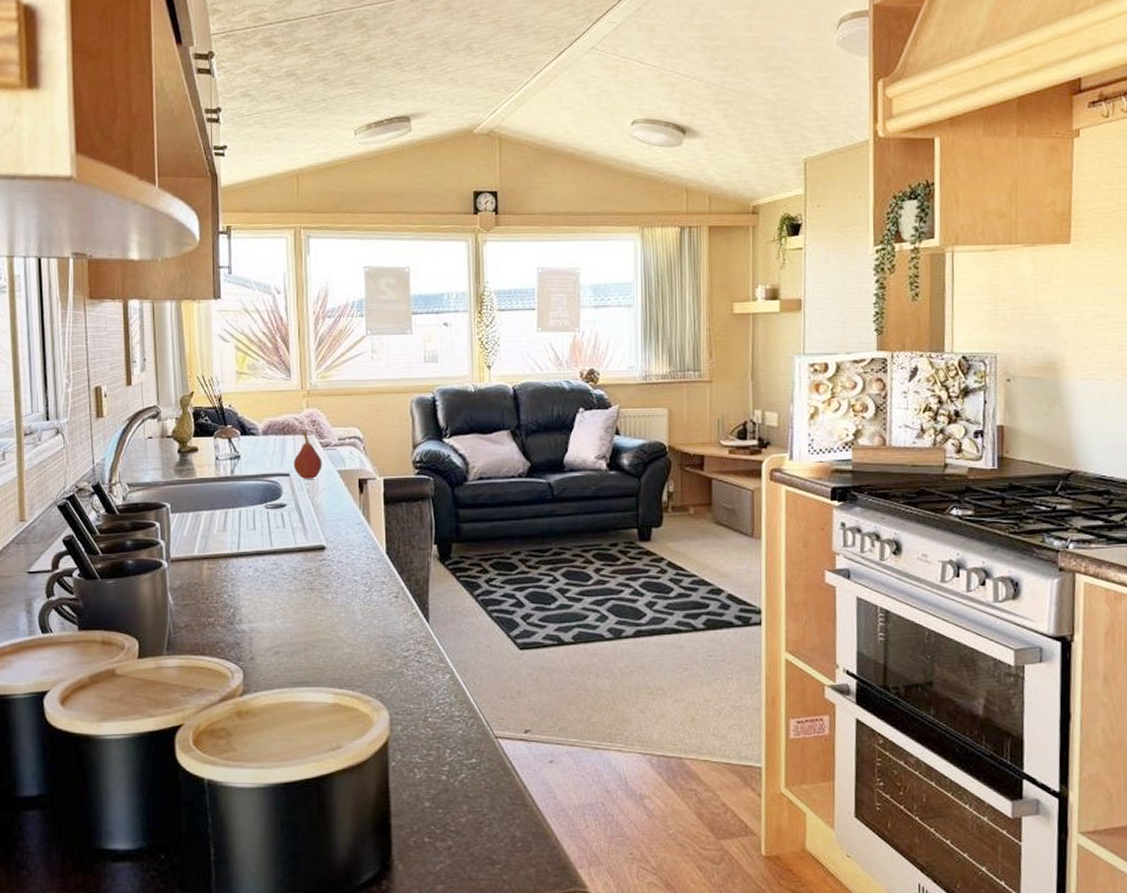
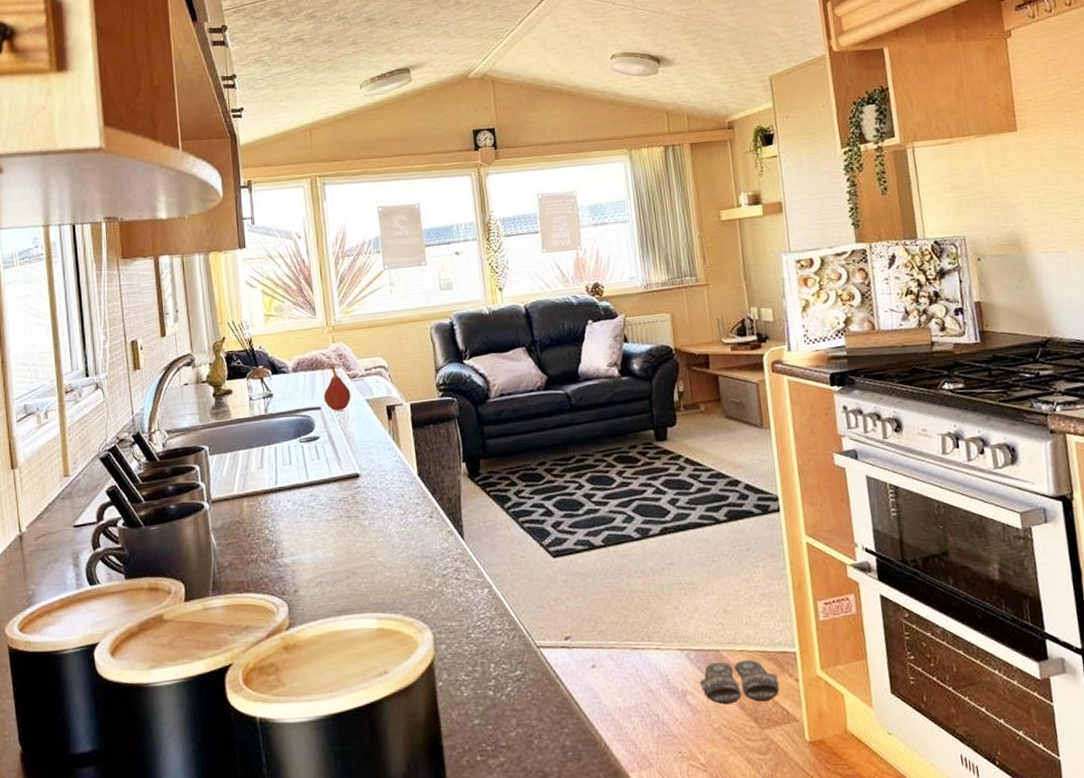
slippers: none [659,769,741,813] -> present [699,659,780,704]

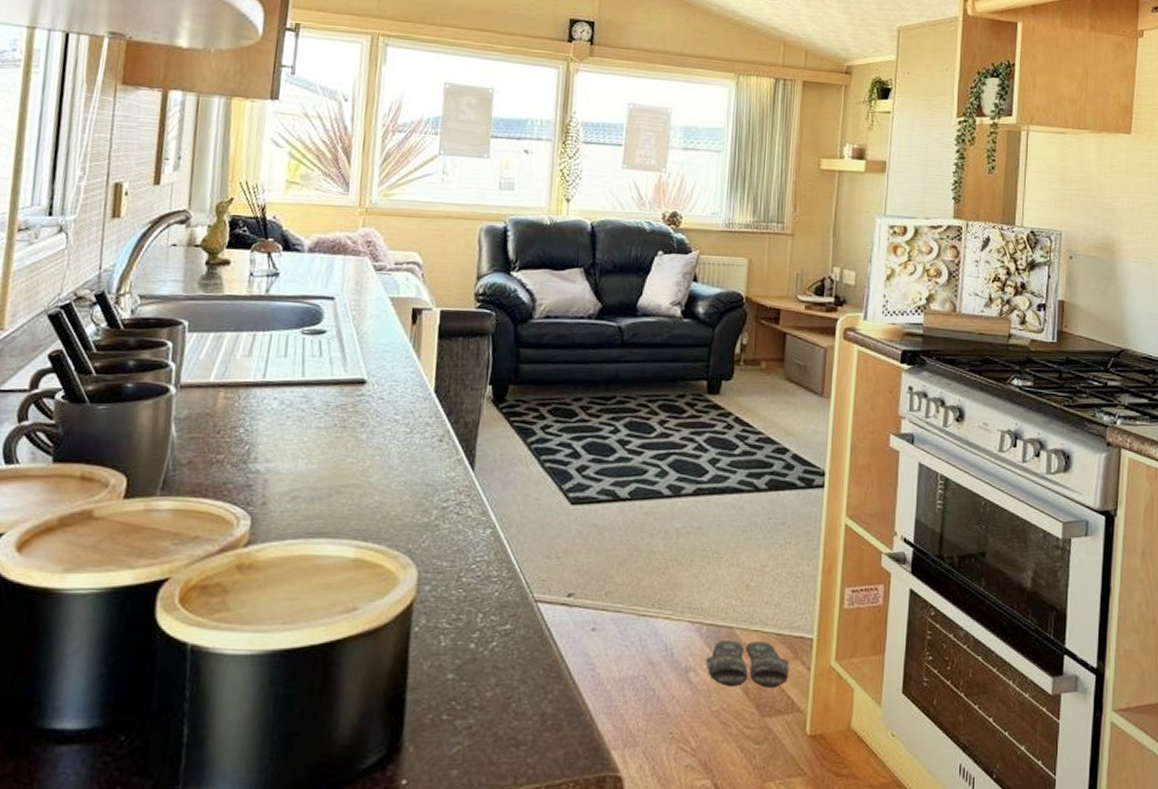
fruit: present [323,364,351,411] -> none [339,251,374,305]

